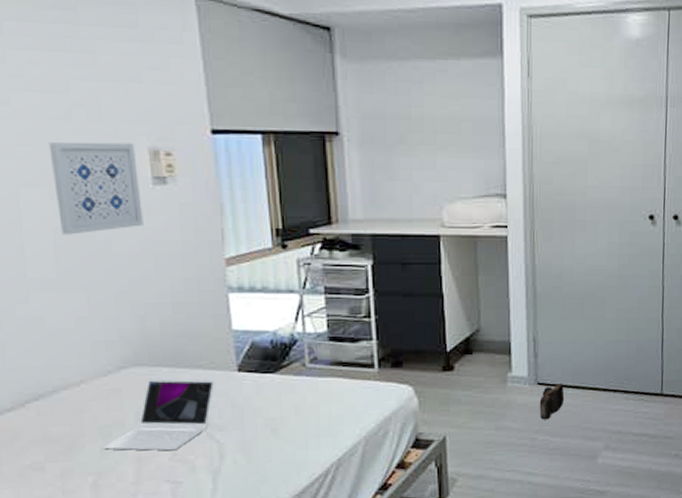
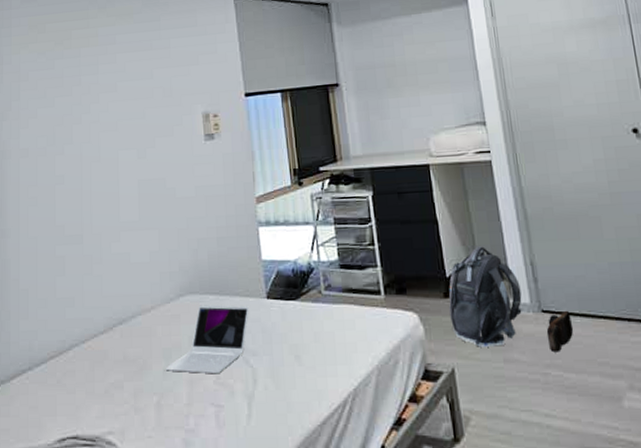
wall art: present [48,142,144,235] -> none [138,110,198,185]
backpack: none [447,322,520,417] -> present [448,246,522,347]

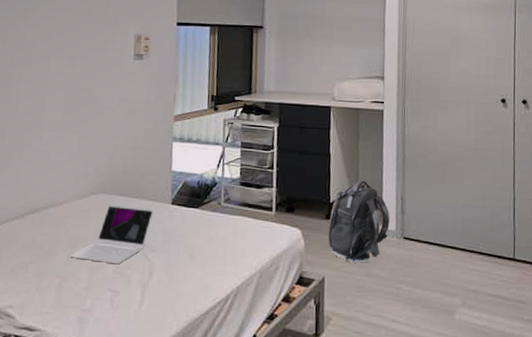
shoe: present [546,310,574,353] -> none [404,239,427,272]

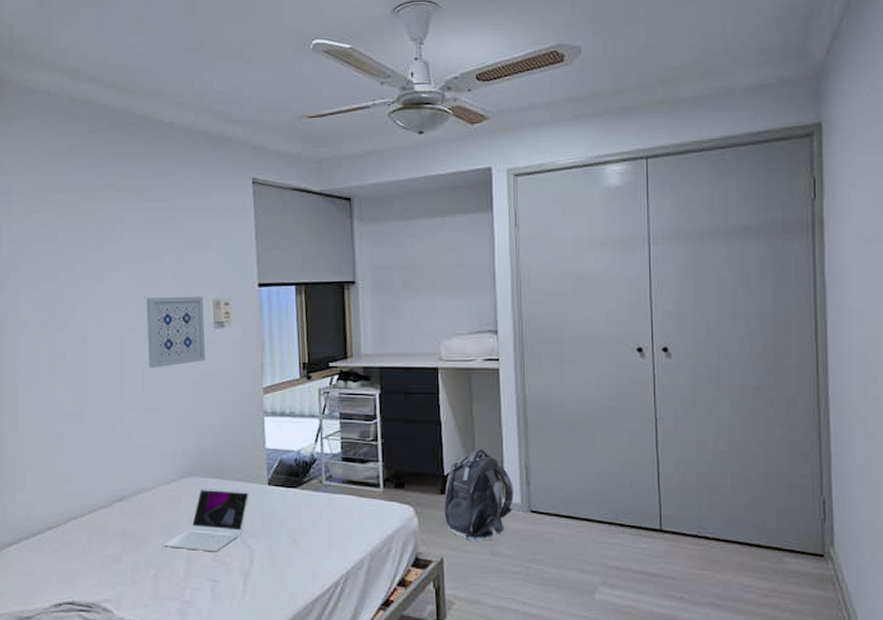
wall art: none [71,29,126,93] -> present [146,296,206,368]

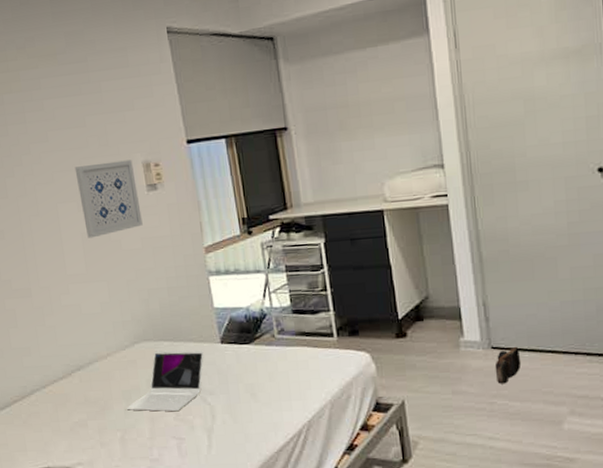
backpack: present [444,449,513,541] -> none [400,289,473,381]
shoe: none [533,511,558,549] -> present [495,346,521,384]

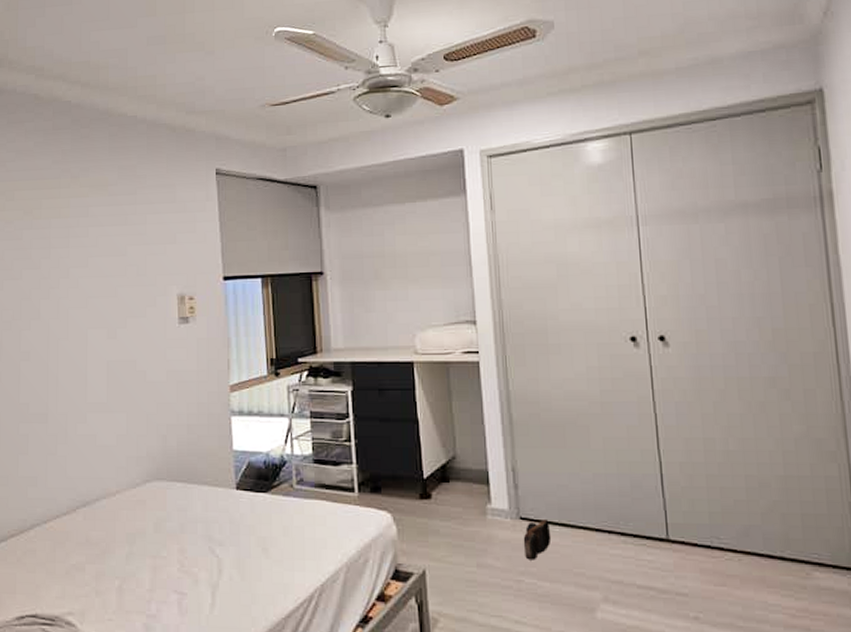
wall art: present [74,159,143,238] -> none [110,291,170,367]
laptop: present [126,350,204,412] -> none [128,492,217,562]

